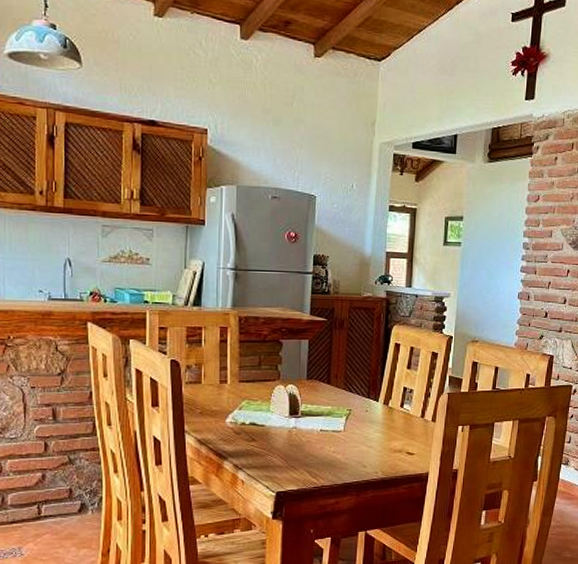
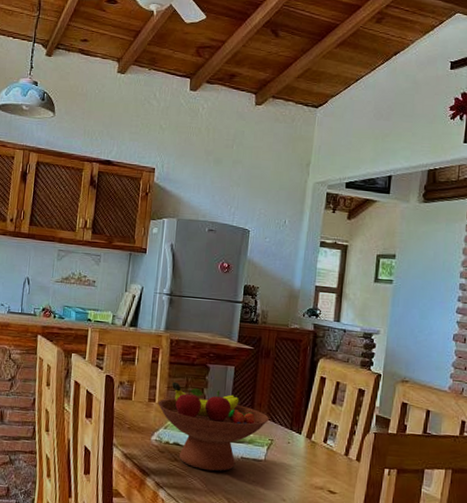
fruit bowl: none [230,360,346,447] -> present [157,381,269,471]

